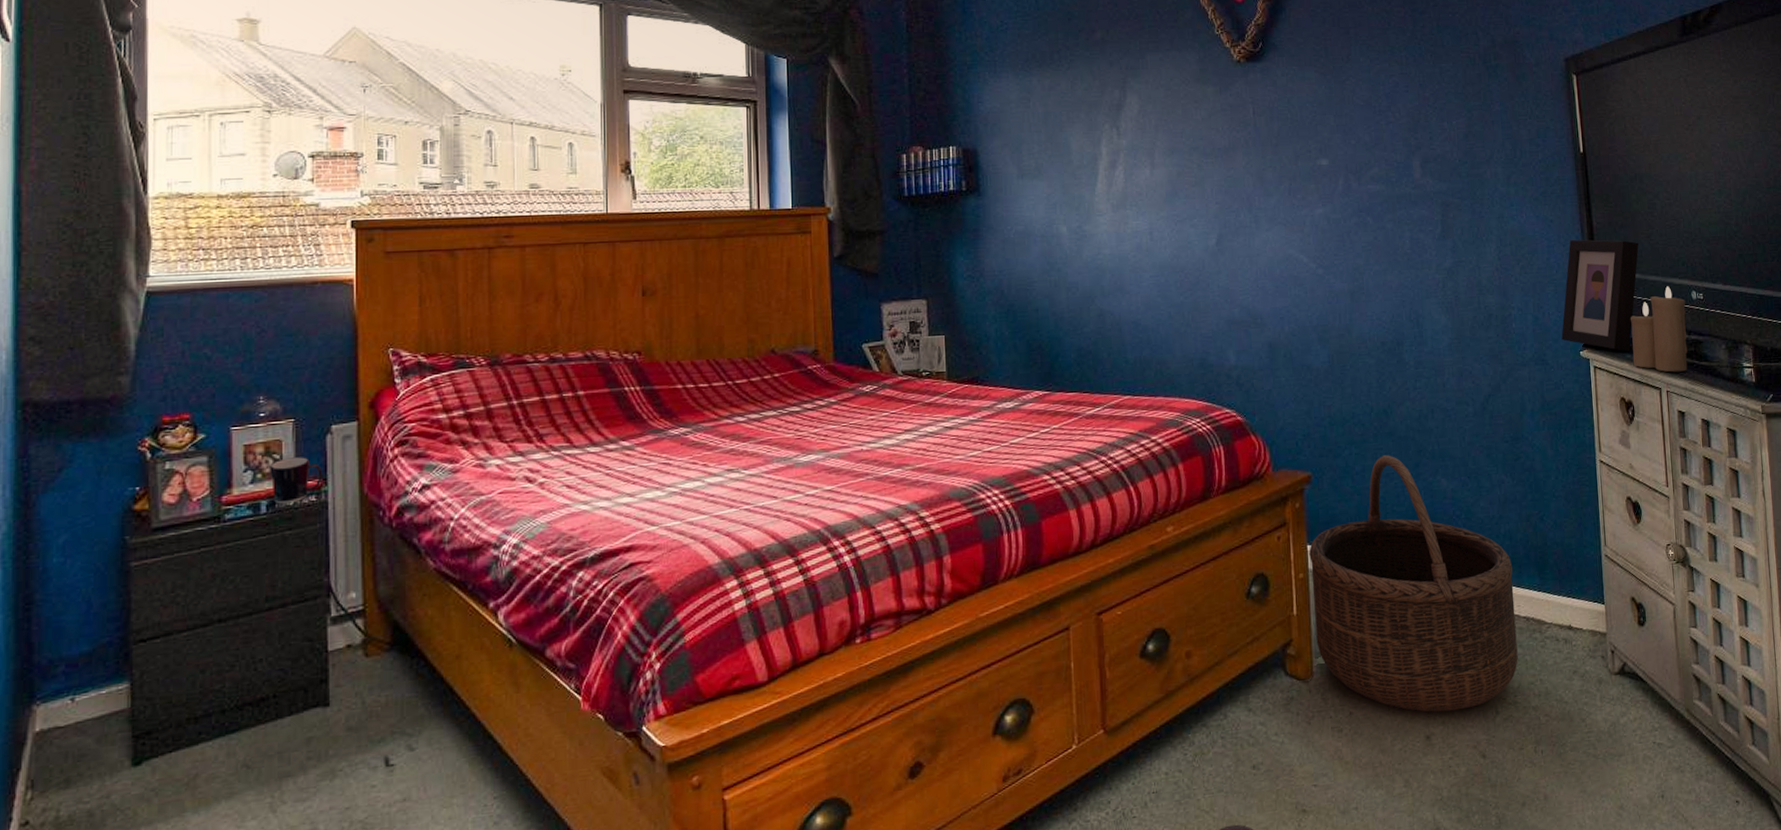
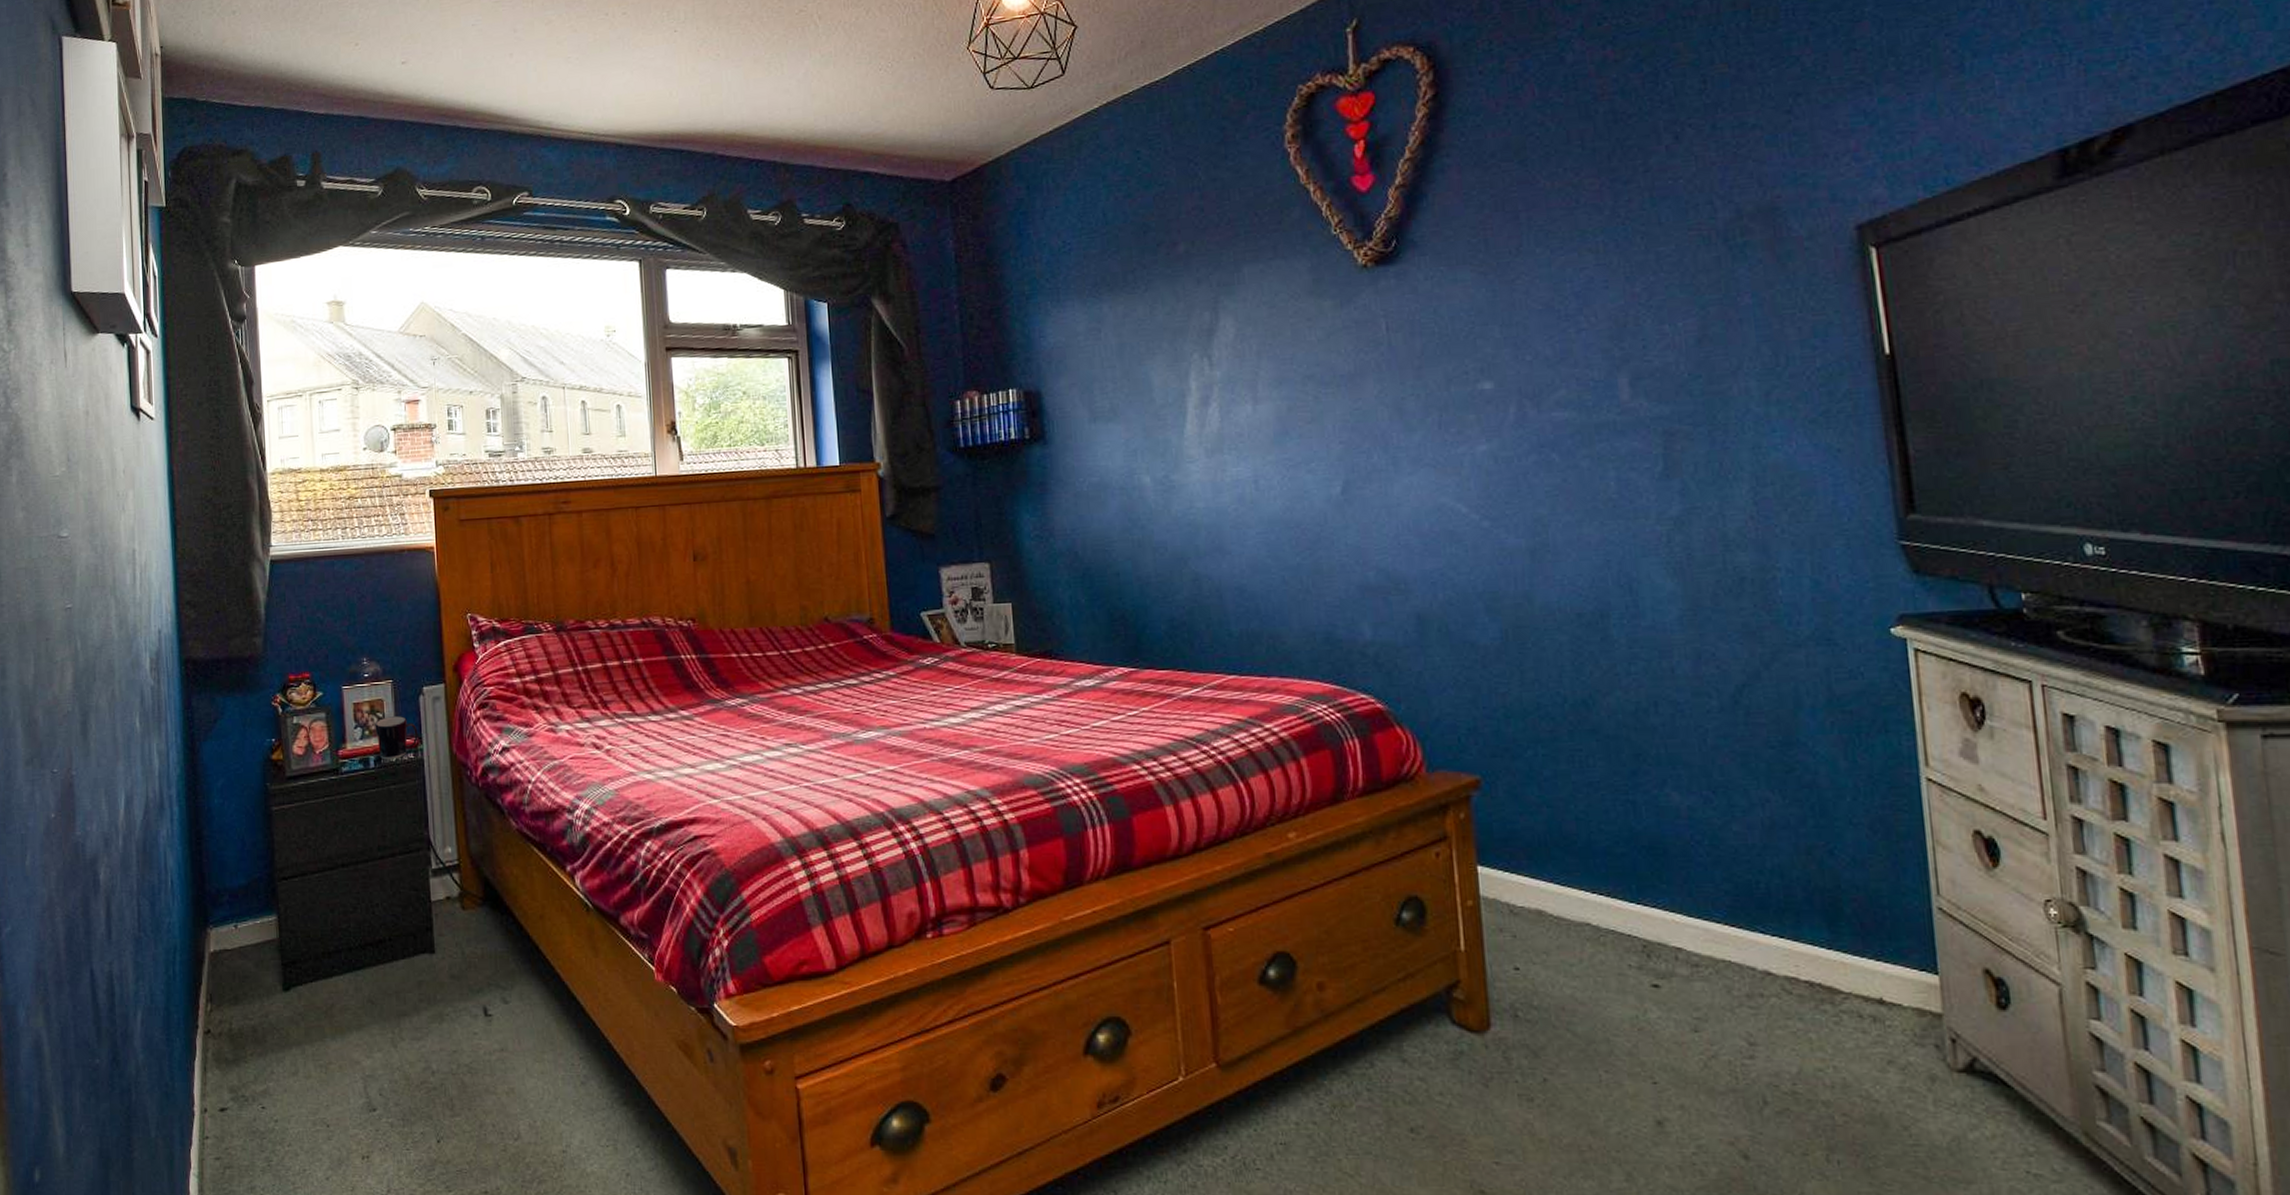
basket: present [1309,455,1518,712] -> none [1480,758,1797,1093]
picture frame: present [1561,239,1639,351] -> none [1858,474,1989,629]
candle: present [1630,286,1688,373] -> none [1974,537,2079,659]

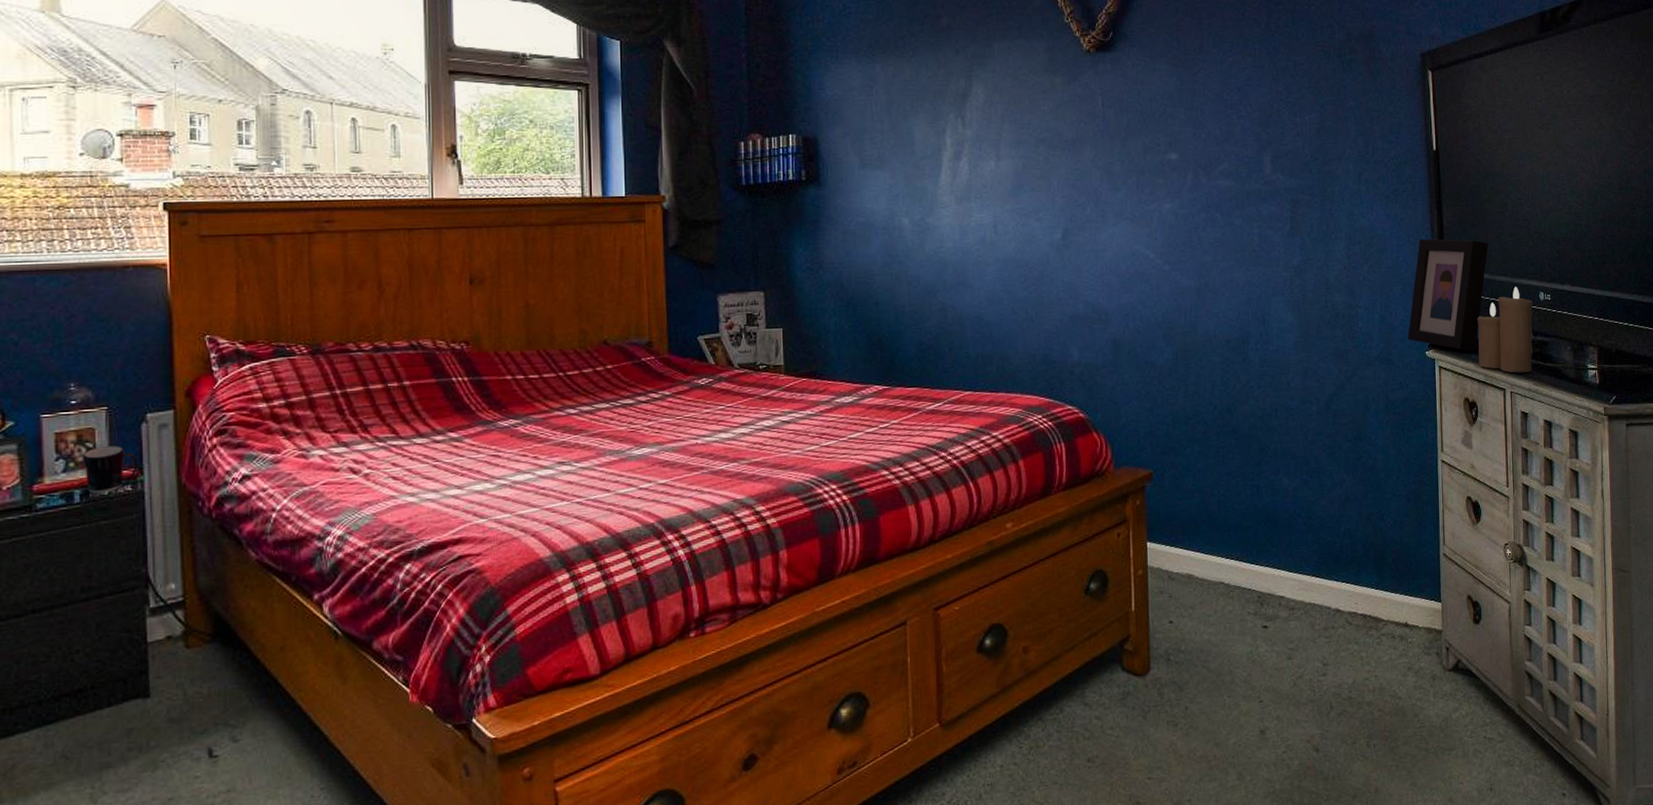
picture frame: none [1858,474,1989,629] -> present [1408,238,1488,352]
candle: none [1974,537,2079,659] -> present [1477,287,1533,374]

